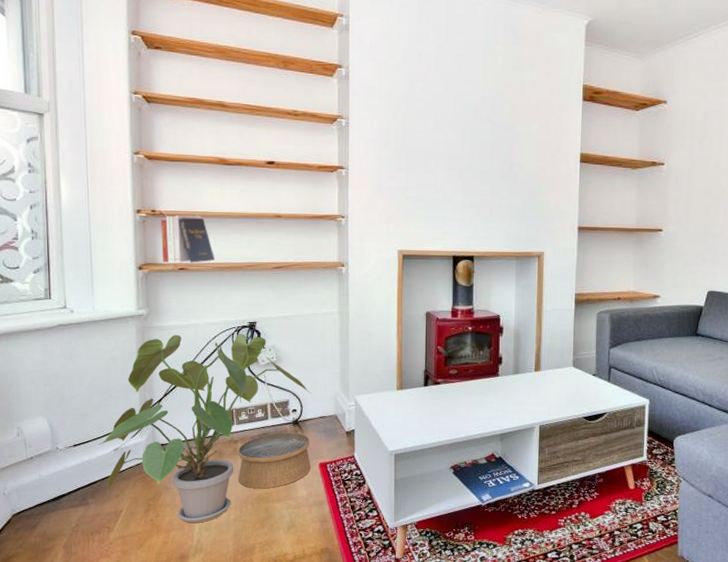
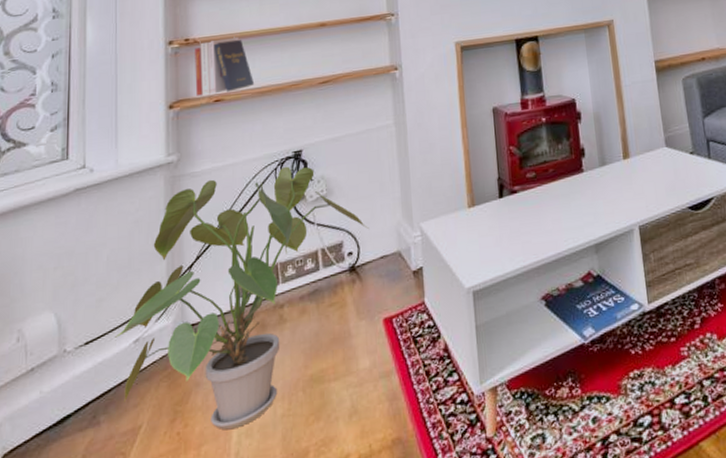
woven basket: present [238,432,311,489] -> none [285,282,374,368]

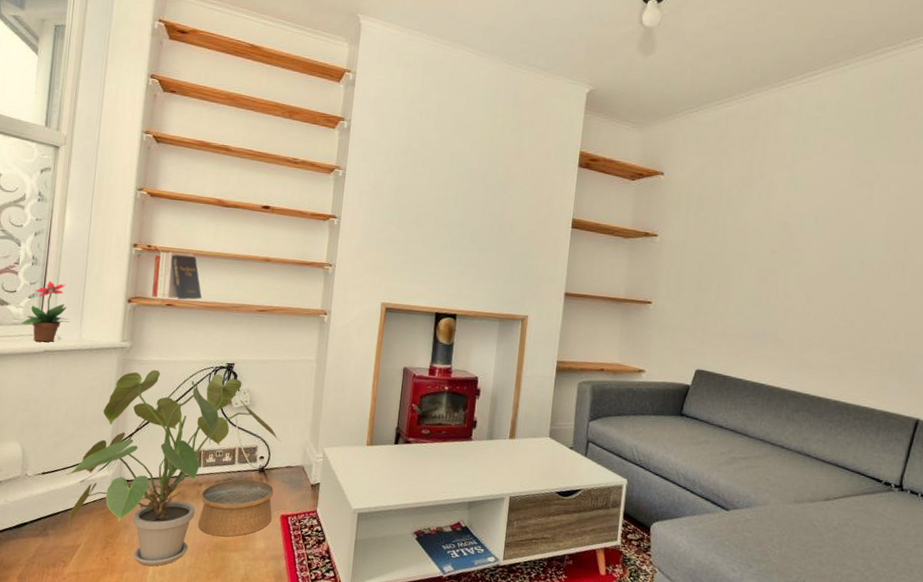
potted flower: none [44,105,103,181] -> present [22,281,70,343]
woven basket: none [285,282,374,368] -> present [197,478,274,537]

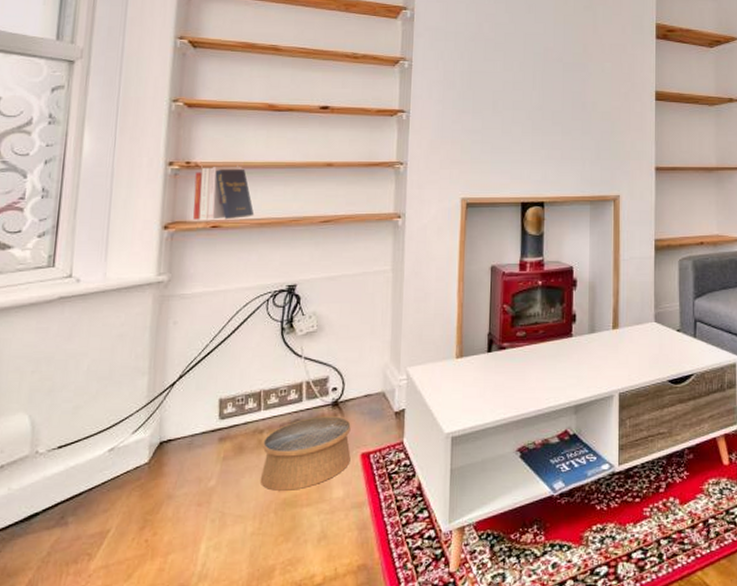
potted flower: present [22,281,70,343] -> none [29,214,92,287]
house plant: present [66,369,281,567] -> none [90,298,357,542]

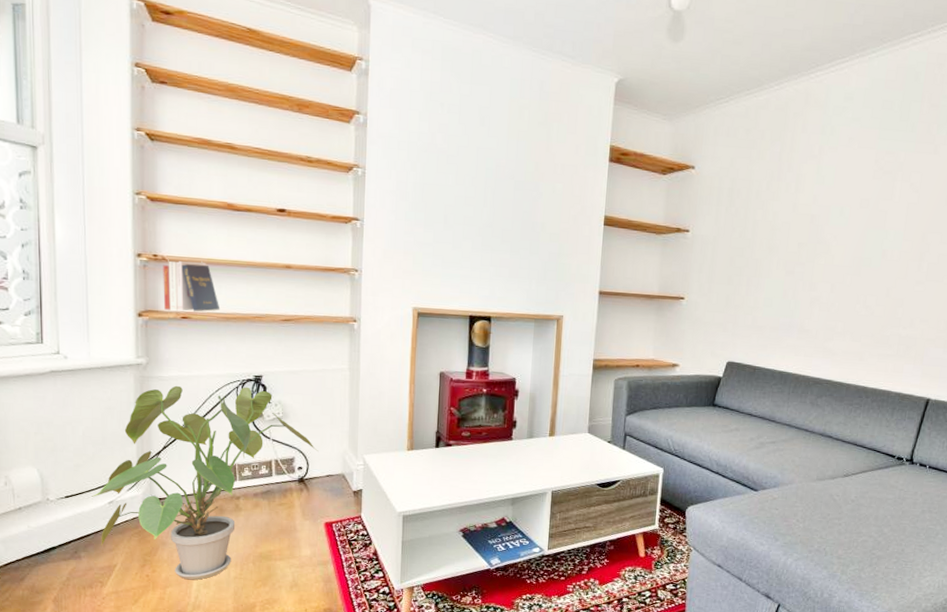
house plant: none [90,298,357,542] -> present [92,385,319,580]
woven basket: present [260,416,351,491] -> none [239,489,316,547]

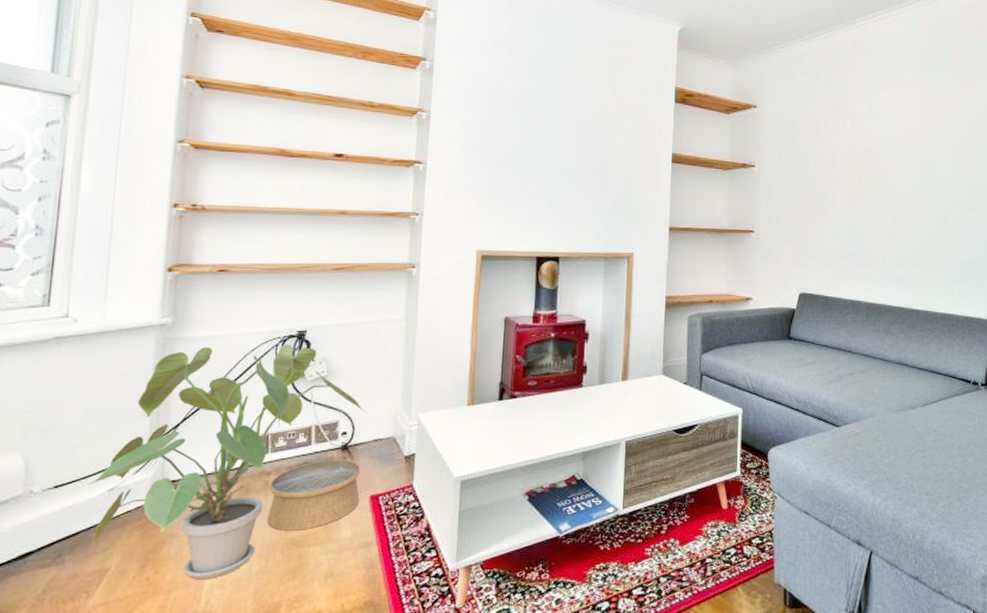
books: present [163,259,220,312] -> none [199,209,264,264]
woven basket: none [239,489,316,547] -> present [266,460,360,531]

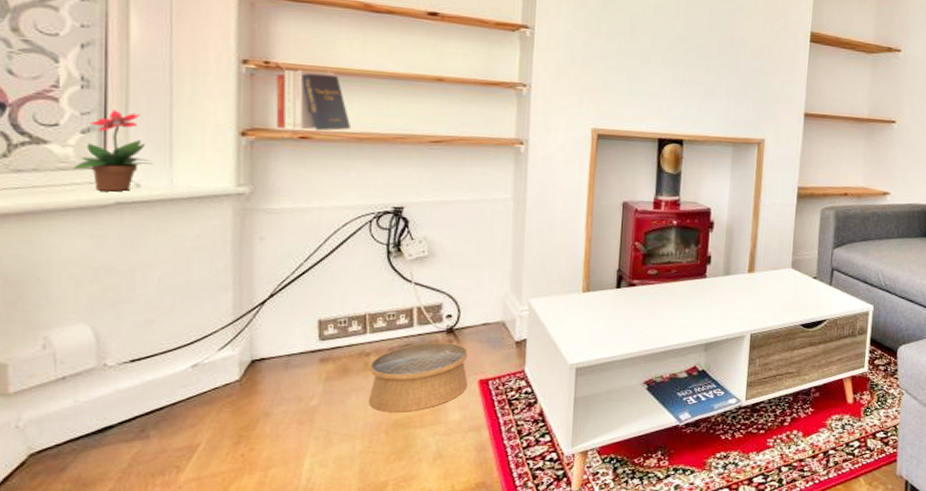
potted flower: none [22,253,90,327] -> present [74,109,153,192]
house plant: present [88,344,367,580] -> none [168,219,474,458]
books: none [199,209,264,264] -> present [276,67,352,131]

